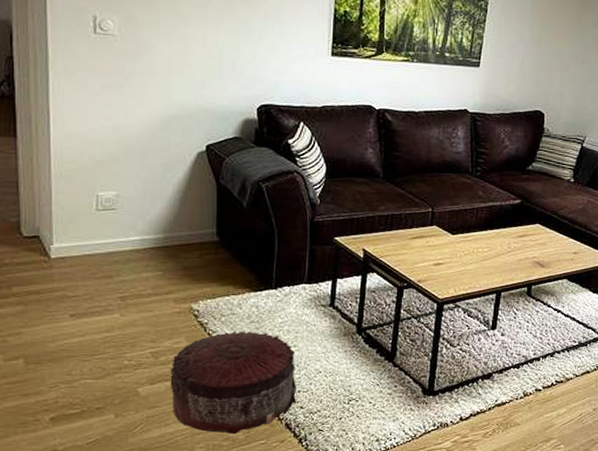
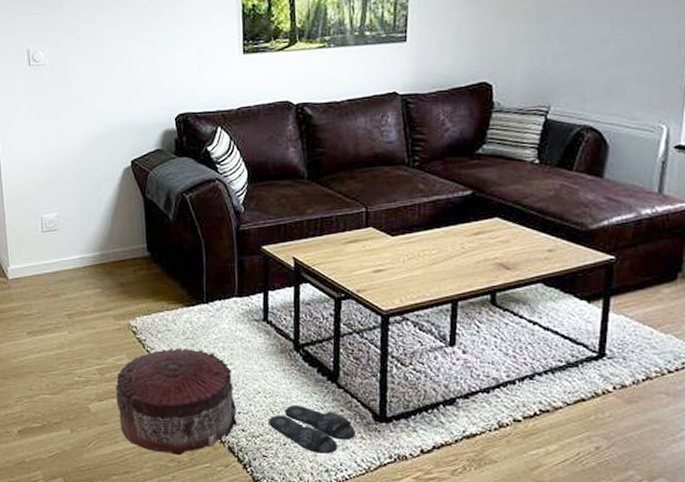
slippers: none [327,382,406,425] -> present [269,404,355,454]

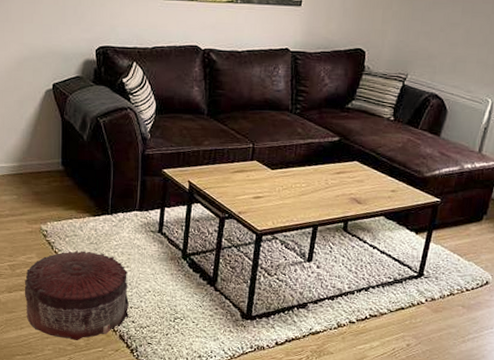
slippers: present [269,404,355,454] -> none [155,302,225,343]

